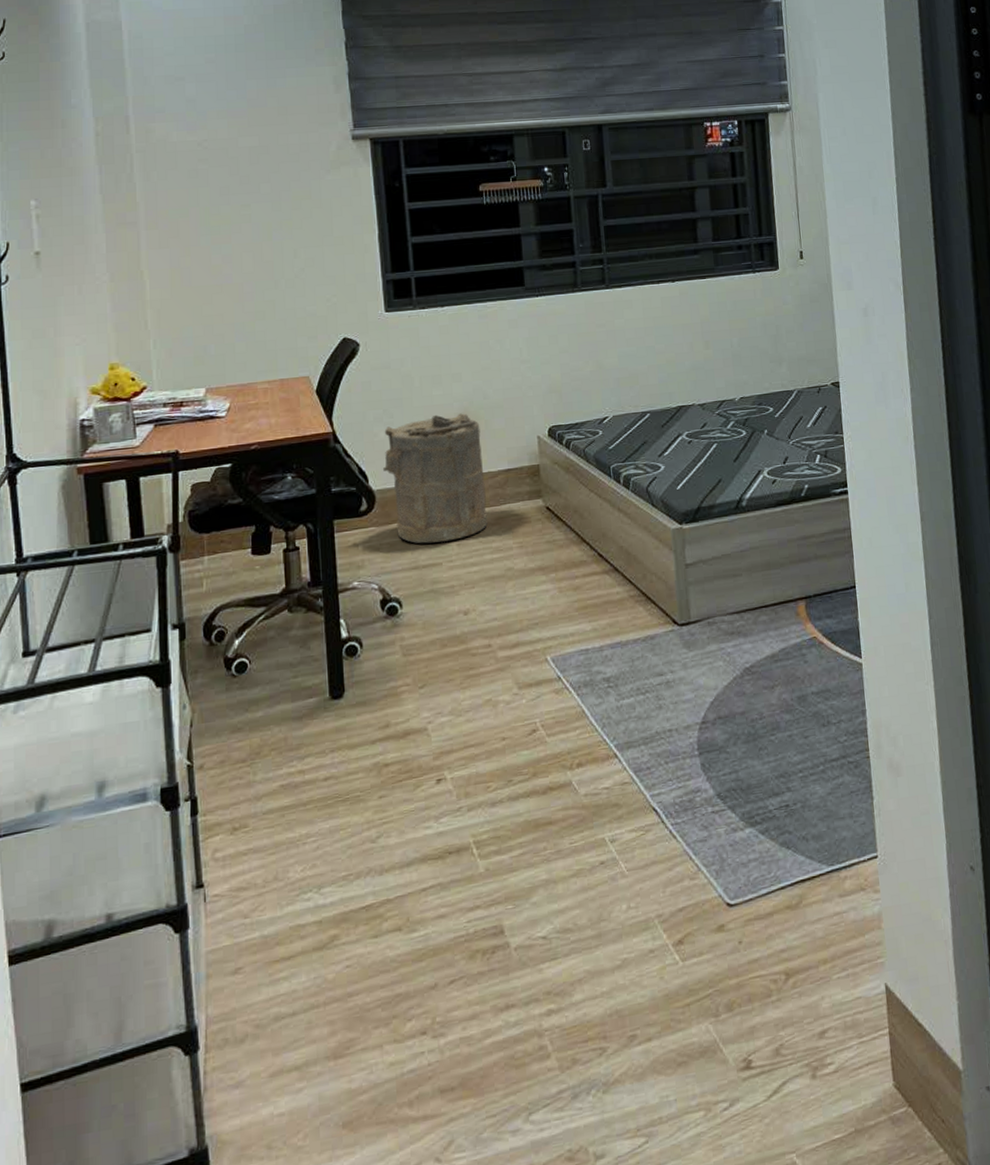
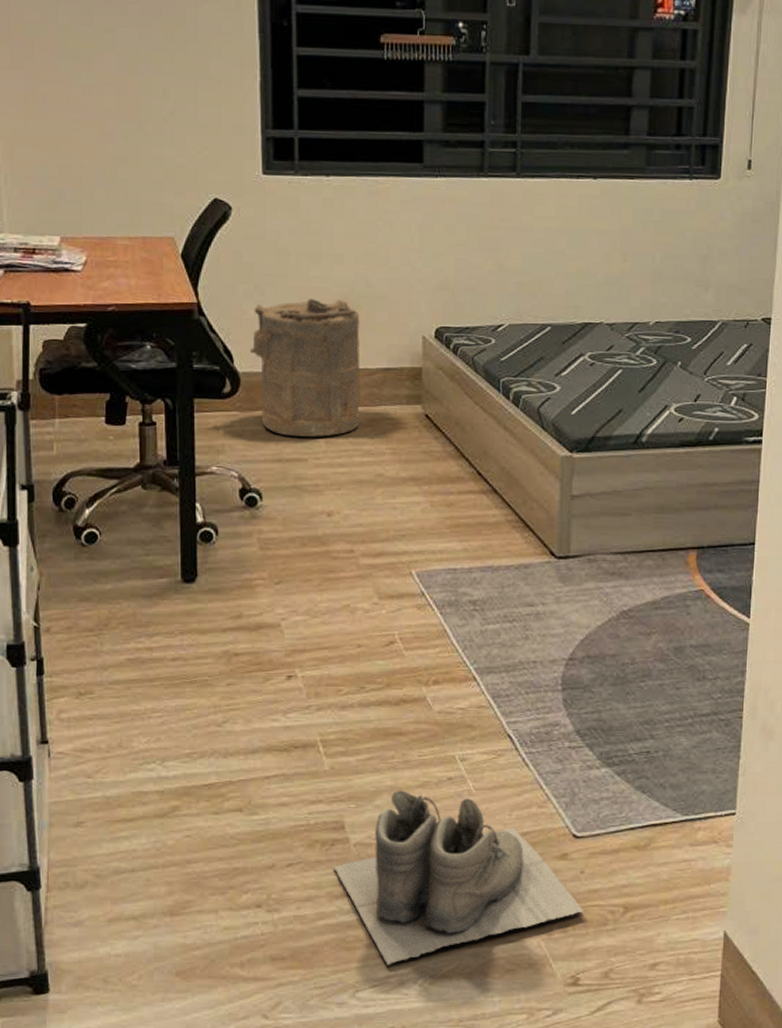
boots: none [496,880,747,1079] -> present [333,790,584,965]

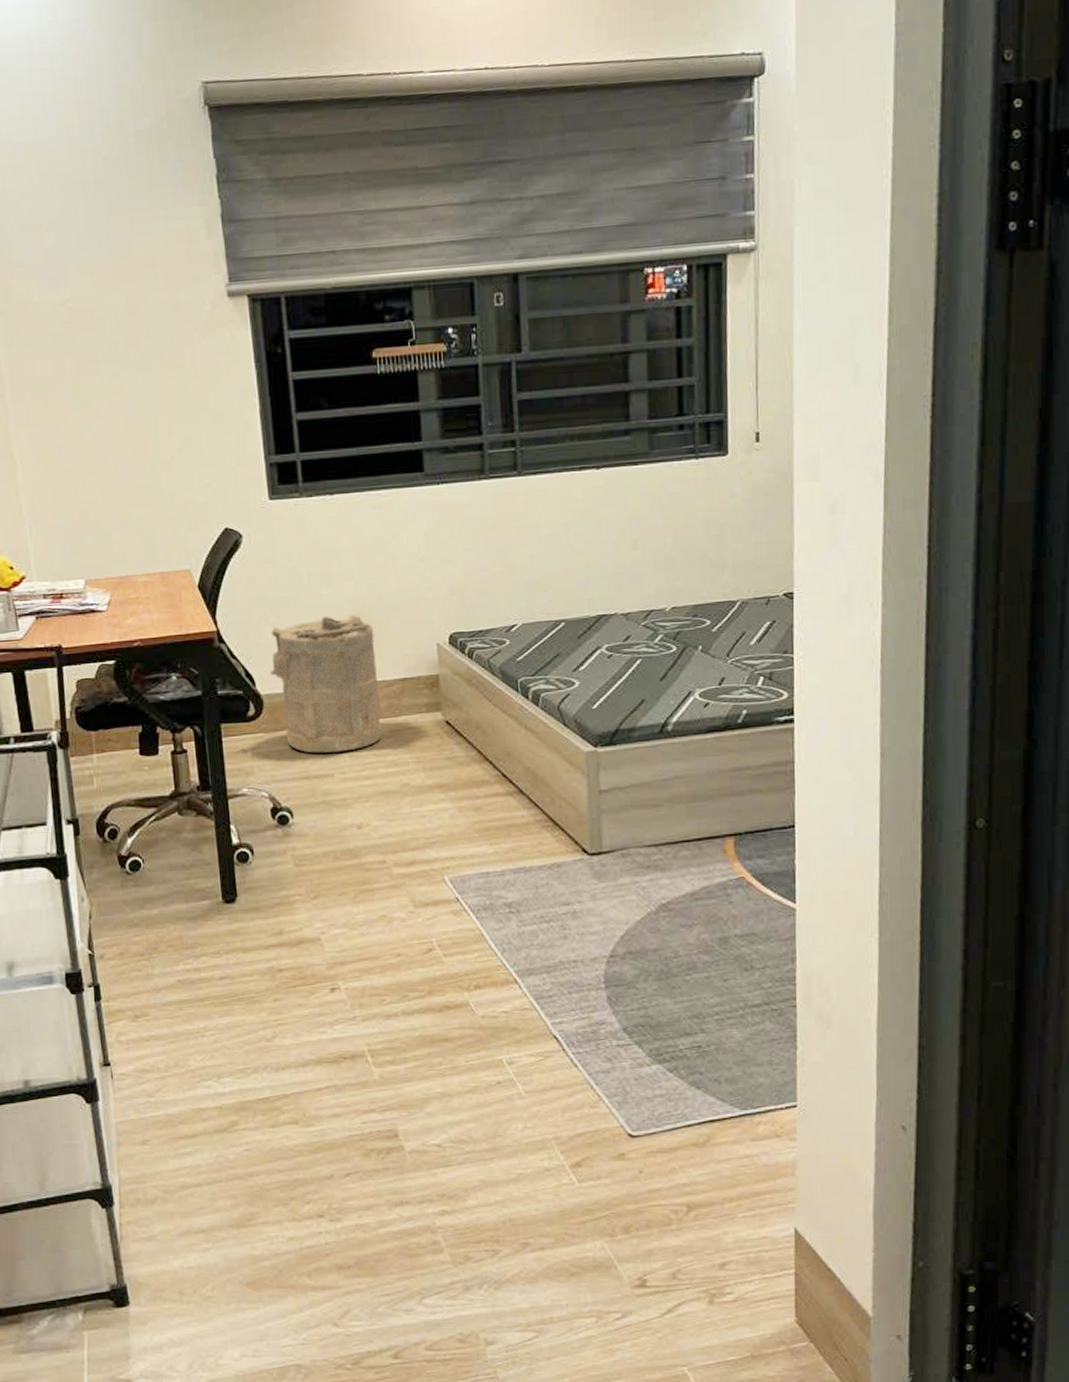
boots: present [333,790,584,965] -> none [390,1096,646,1271]

